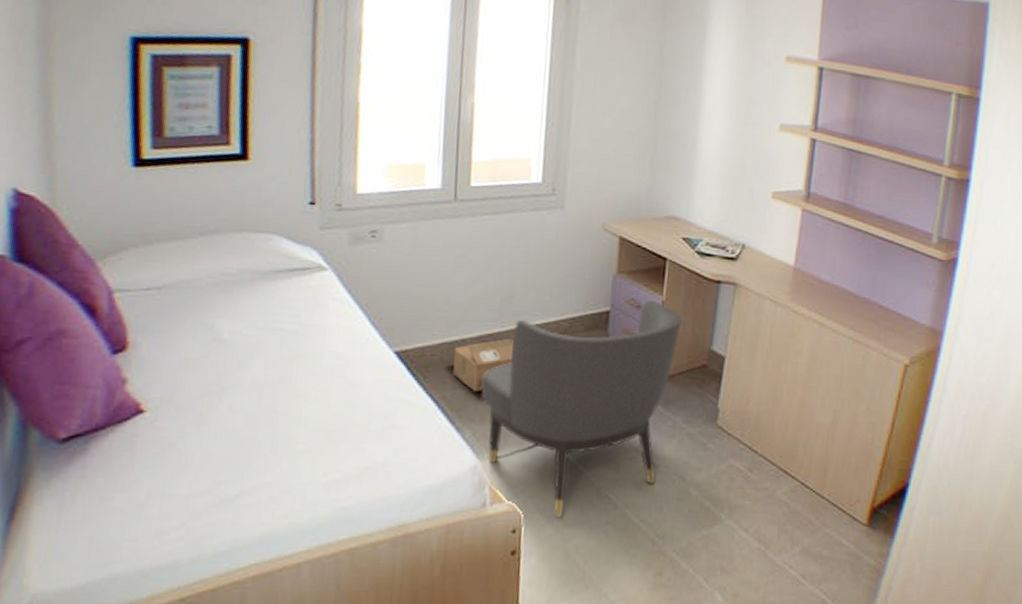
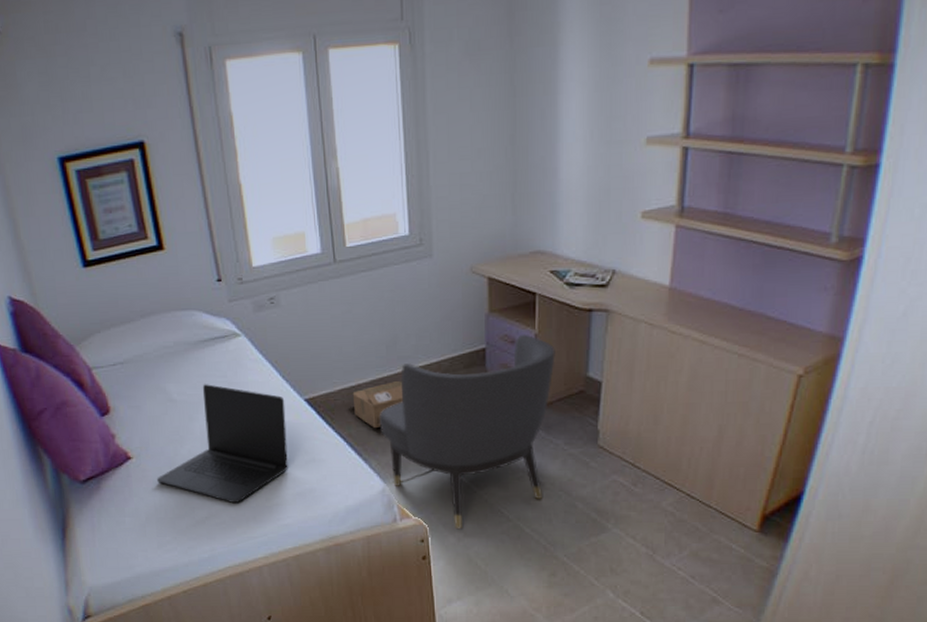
laptop: none [174,323,370,478] -> present [156,384,288,504]

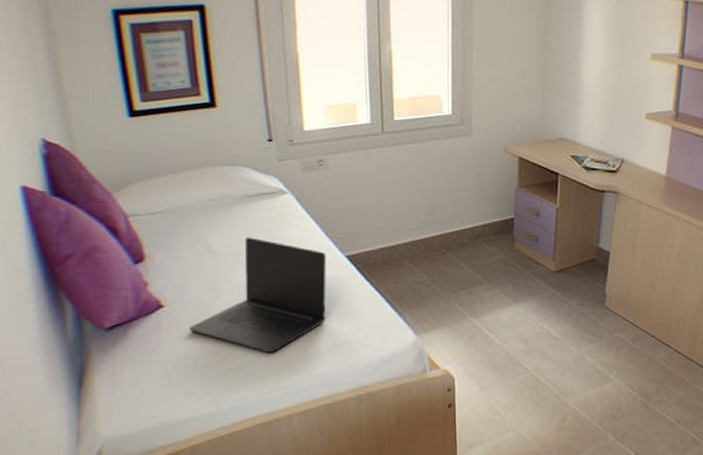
cardboard box: present [346,381,404,429] -> none [385,243,439,286]
chair: present [380,334,555,530] -> none [416,207,573,380]

